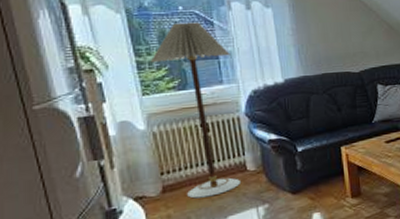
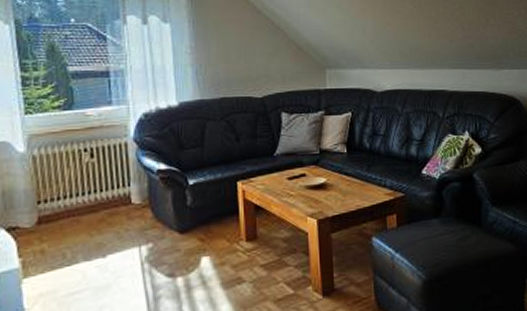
floor lamp: present [150,22,240,199] -> none [35,36,123,233]

